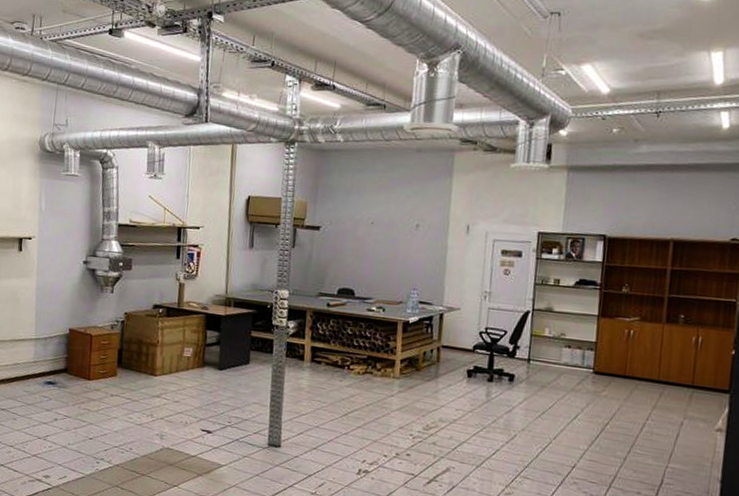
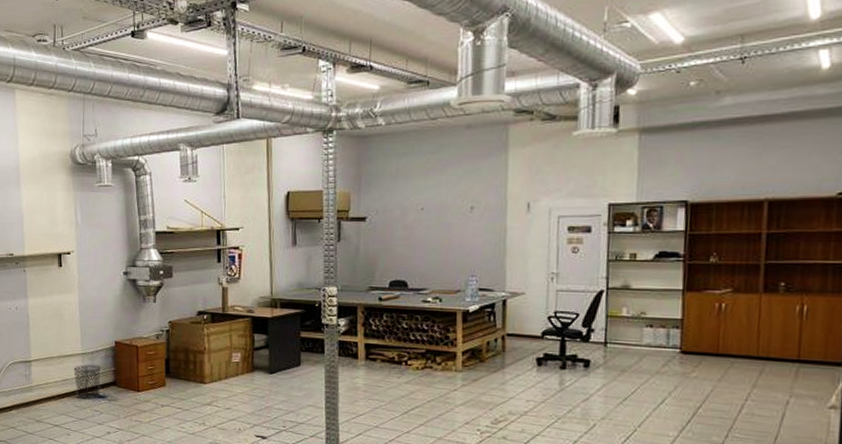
waste bin: none [25,349,54,385] -> present [73,364,102,400]

